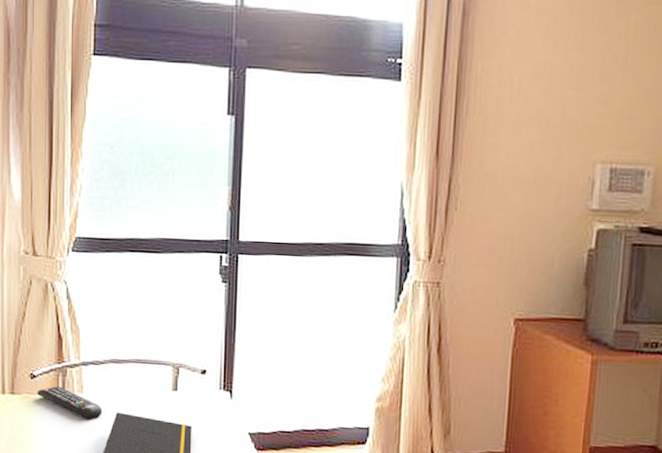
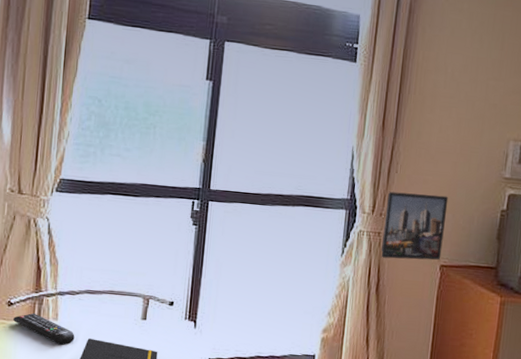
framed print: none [441,233,522,313] -> present [381,191,449,260]

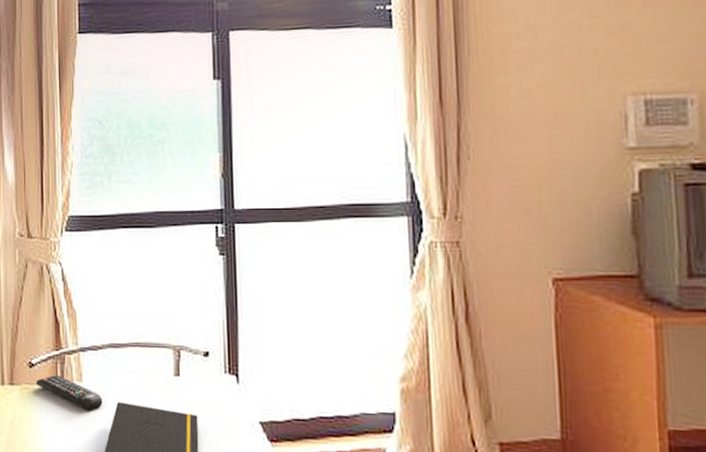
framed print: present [381,191,449,260] -> none [461,183,552,276]

